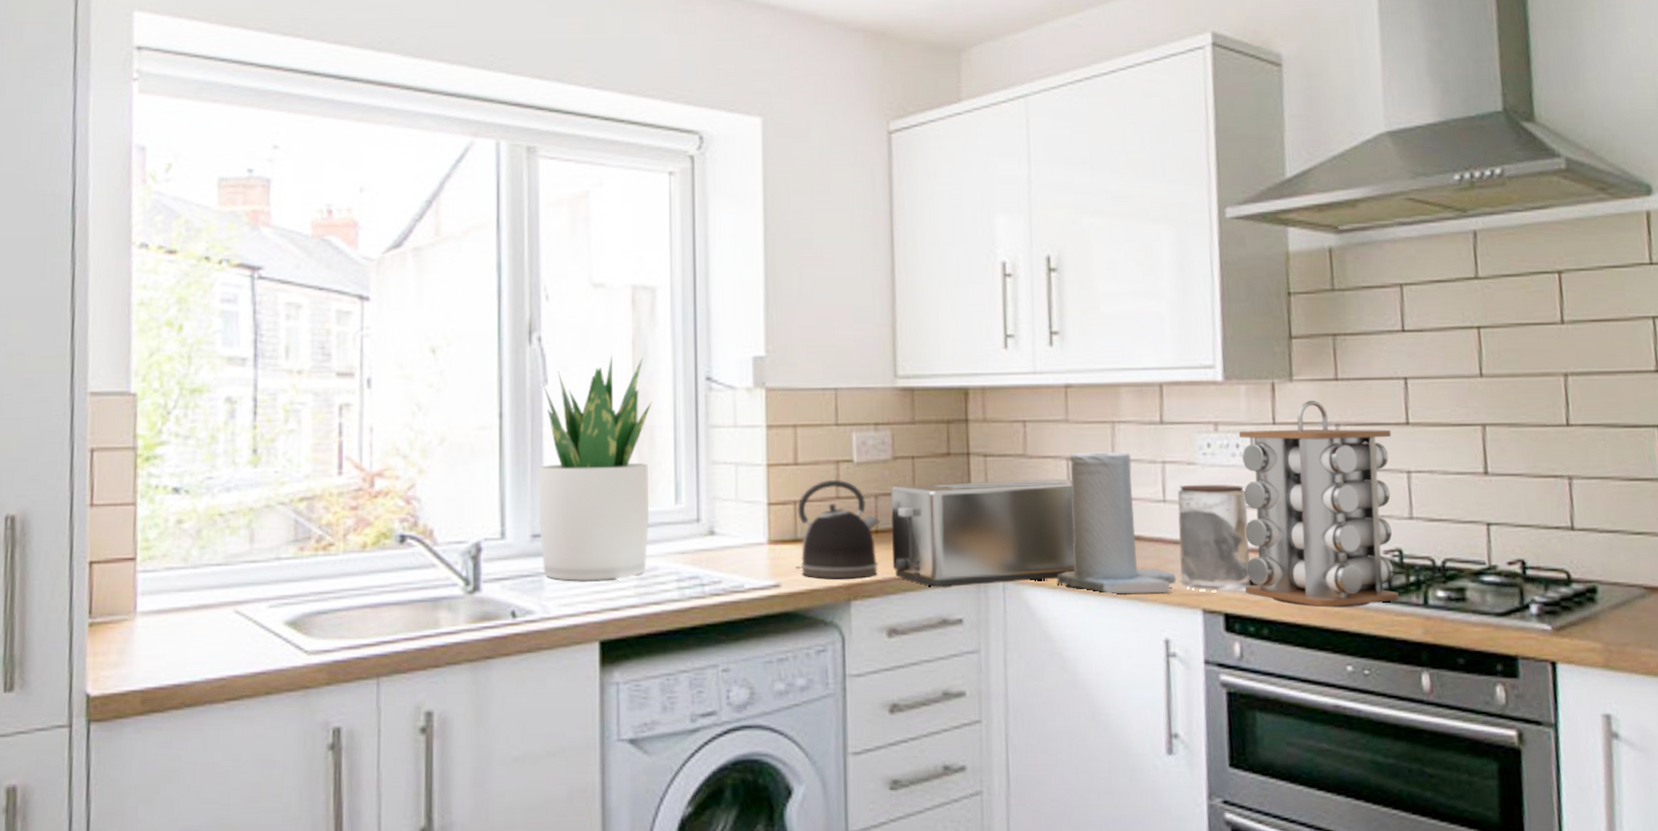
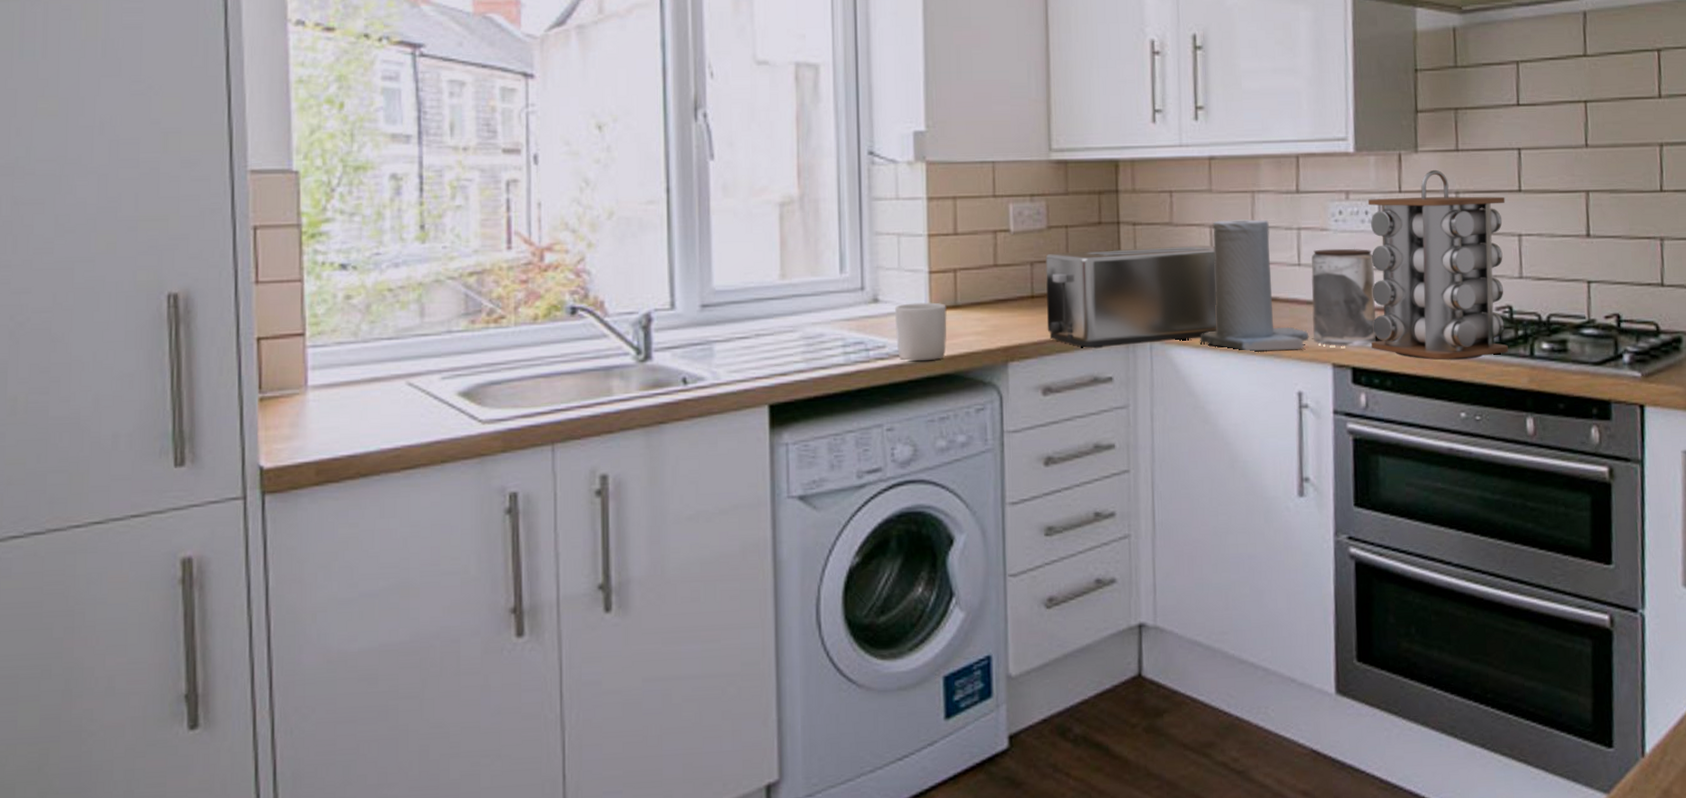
planter: present [538,355,652,581] -> none [706,131,817,348]
mug: none [731,536,786,598] -> present [894,302,947,361]
kettle: present [795,479,882,579] -> none [955,248,1037,342]

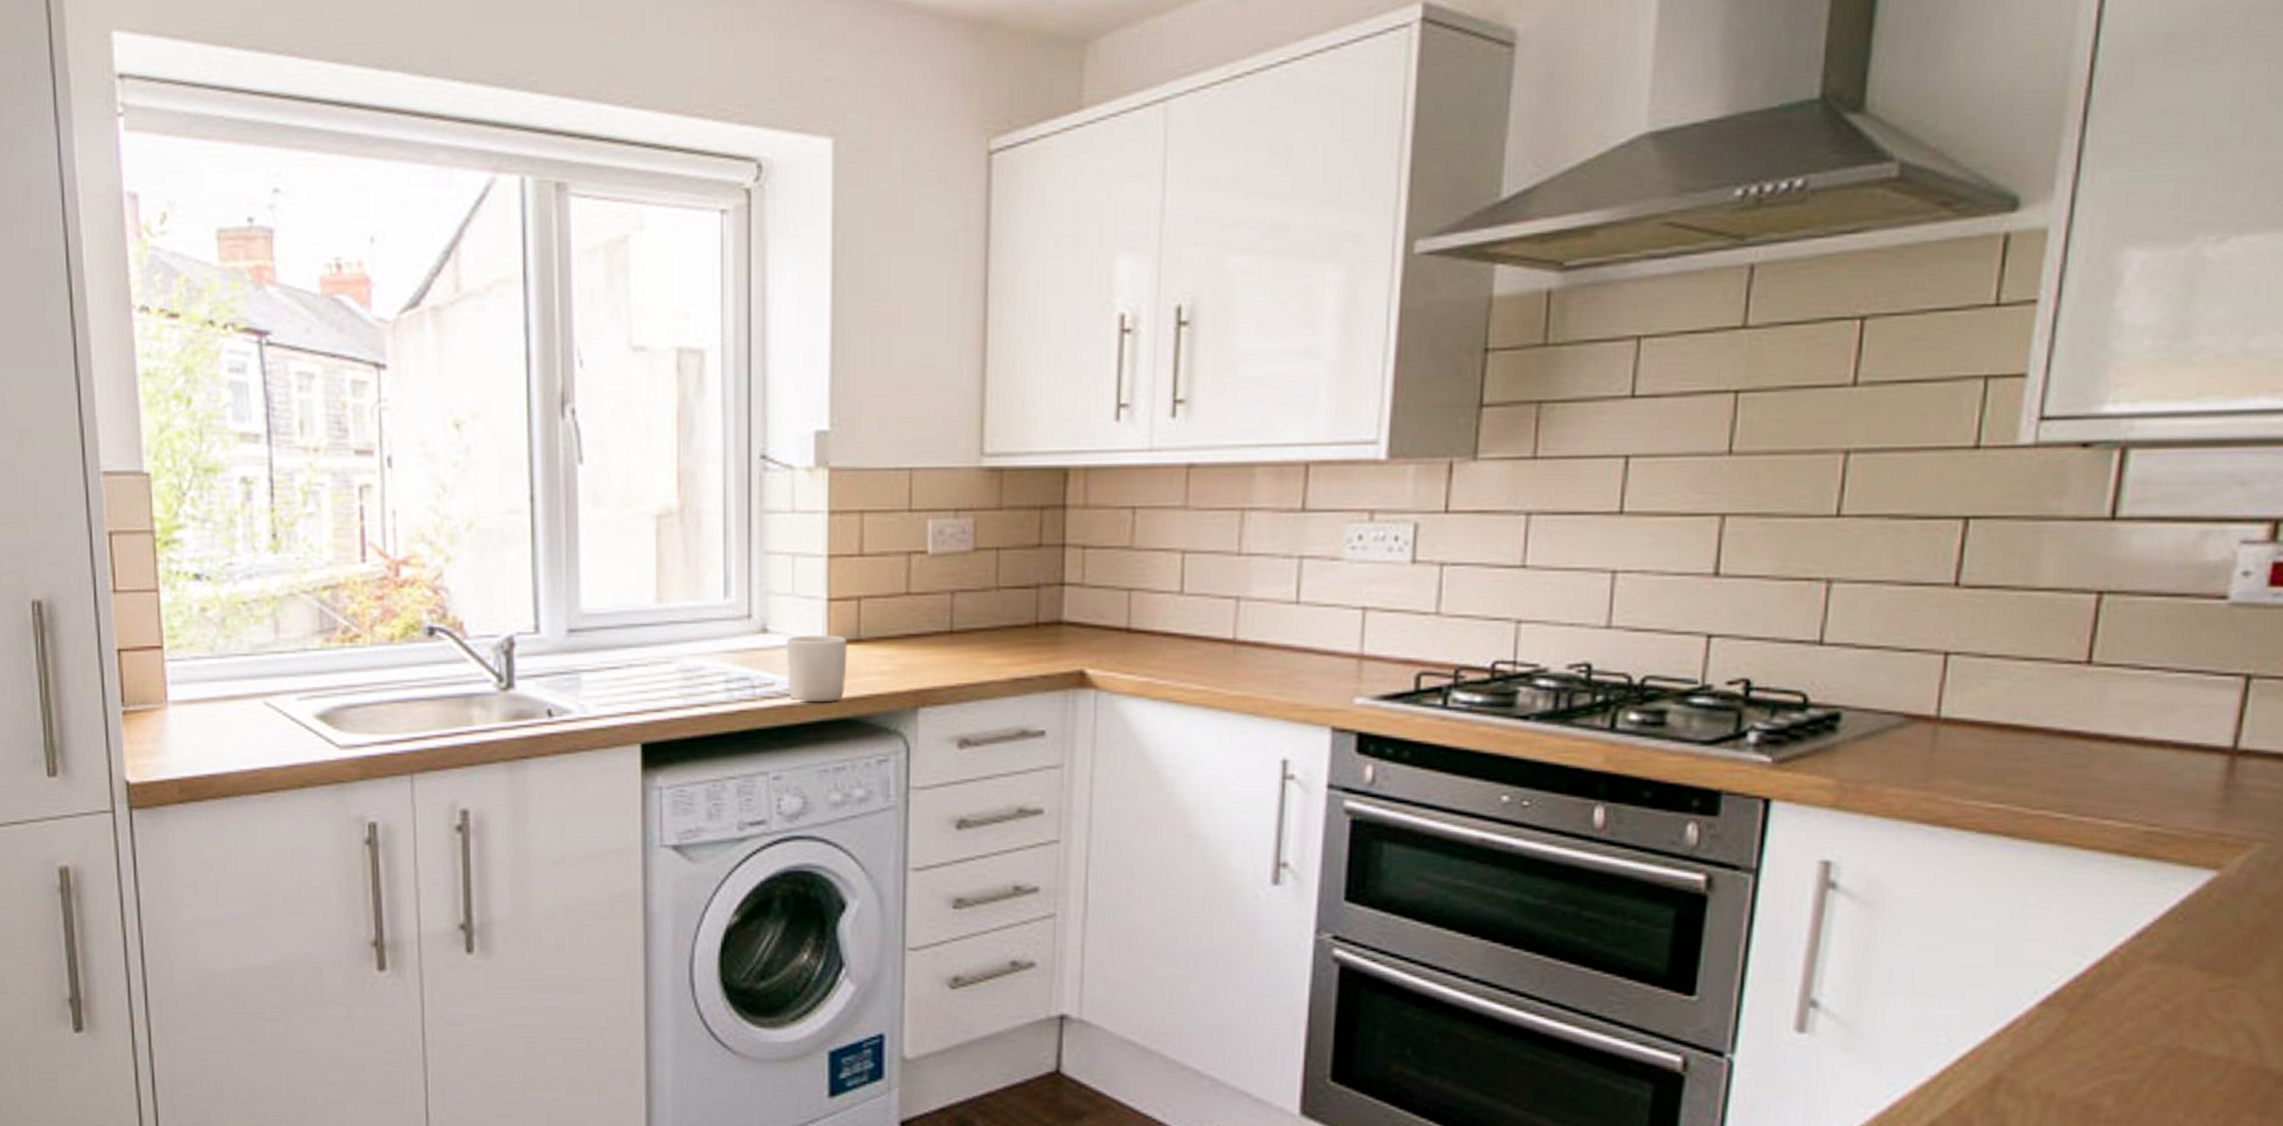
toaster: present [1045,245,1217,349] -> none [967,575,1186,697]
paper towel: present [1200,219,1309,352] -> none [1159,544,1303,709]
jar: present [1311,248,1377,347] -> none [1308,583,1401,707]
spice rack: present [1367,169,1508,361] -> none [1386,483,1598,730]

